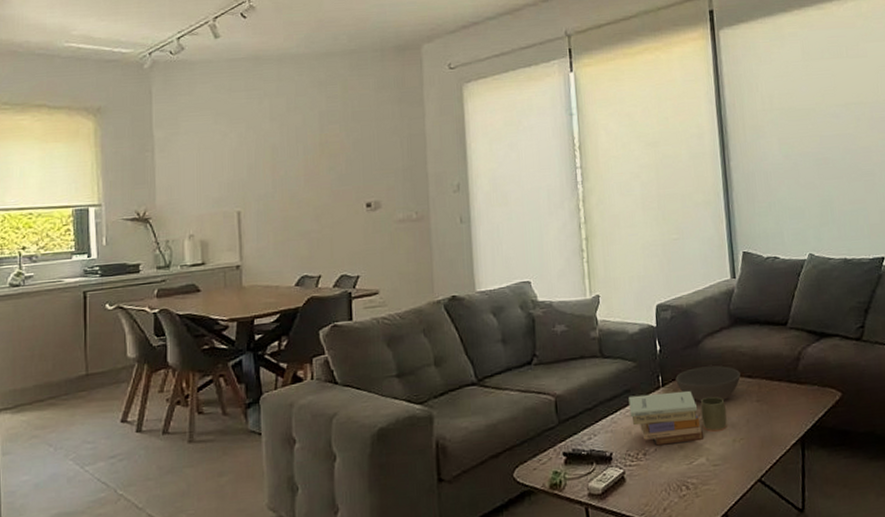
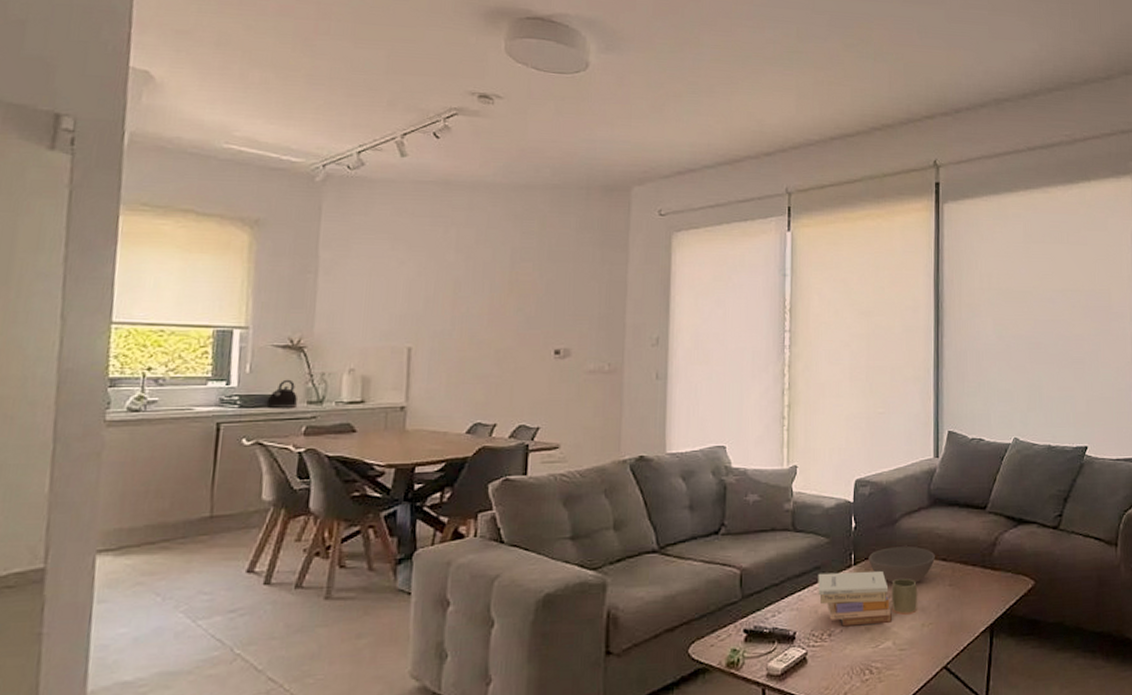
kettle: none [123,248,149,276] -> present [266,379,298,409]

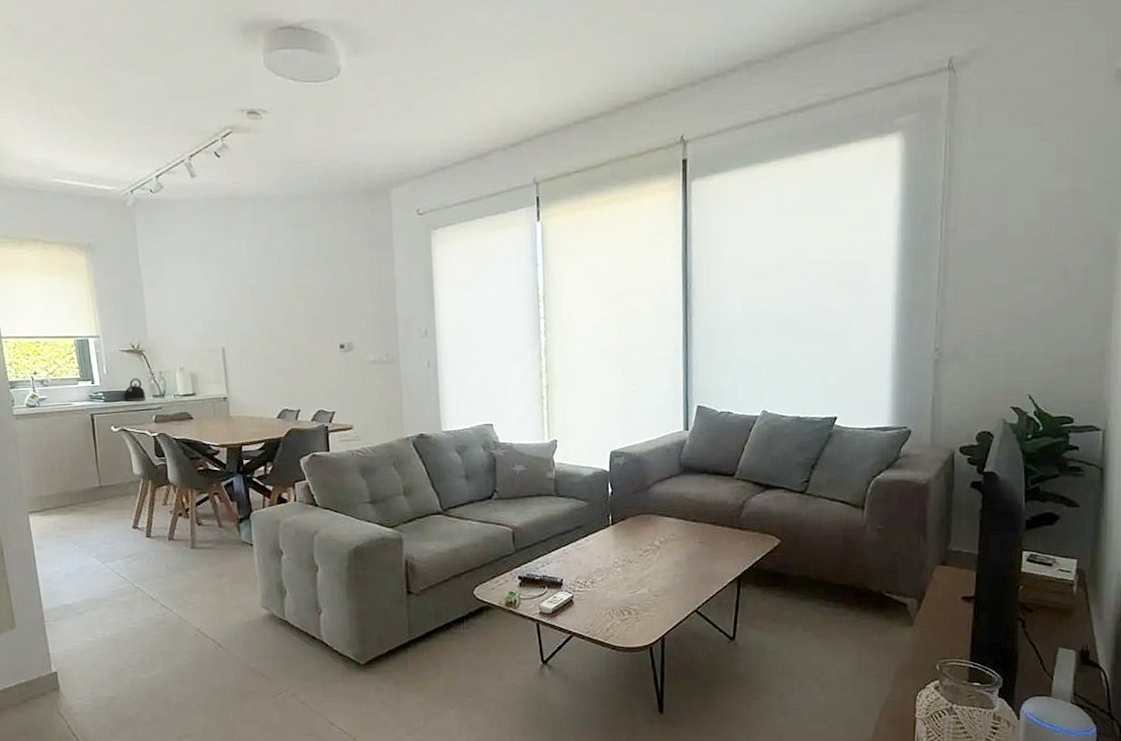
books: present [818,570,893,627] -> none [580,529,648,576]
bowl: present [869,546,935,583] -> none [624,509,686,540]
mug: present [891,578,918,615] -> none [646,536,671,567]

